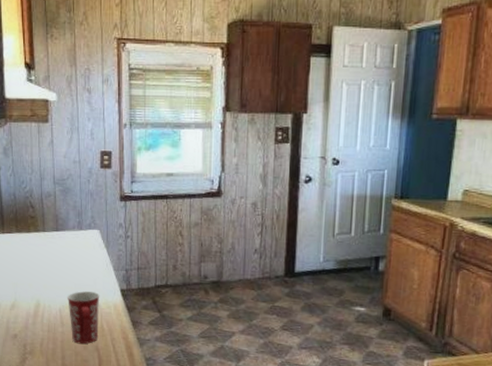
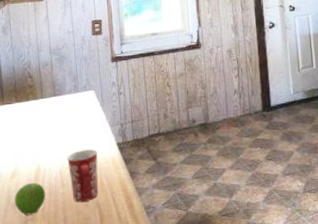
fruit: none [14,316,45,349] -> present [15,182,46,216]

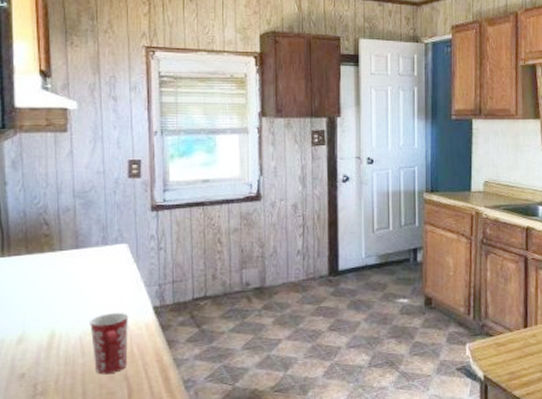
fruit: present [15,182,46,216] -> none [21,350,61,389]

